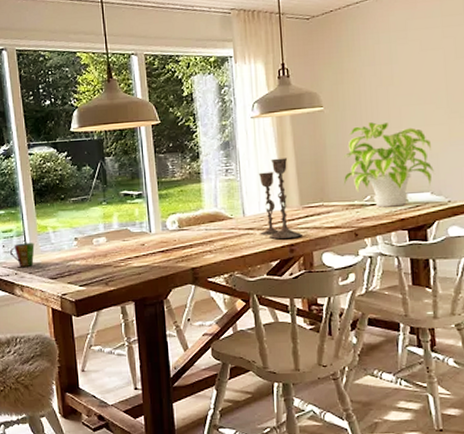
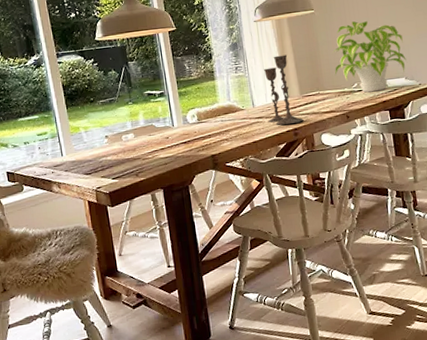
cup: present [9,242,35,267] -> none [45,143,69,166]

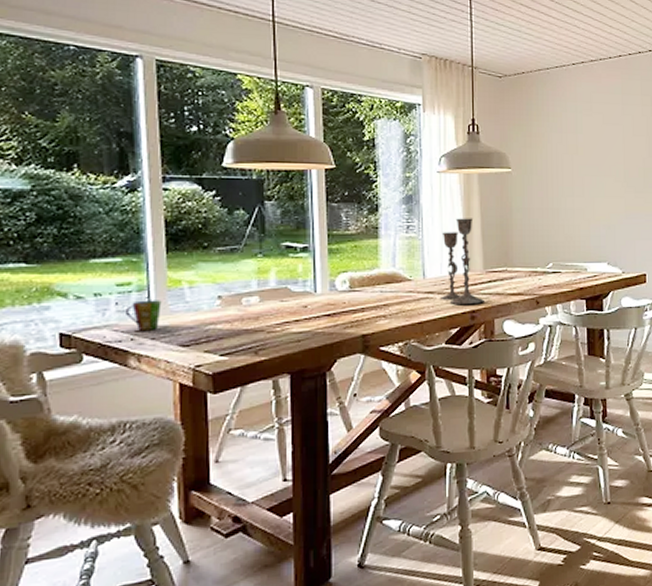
cup: none [45,143,69,166] -> present [124,300,162,331]
plant: present [333,20,407,93] -> none [527,188,611,276]

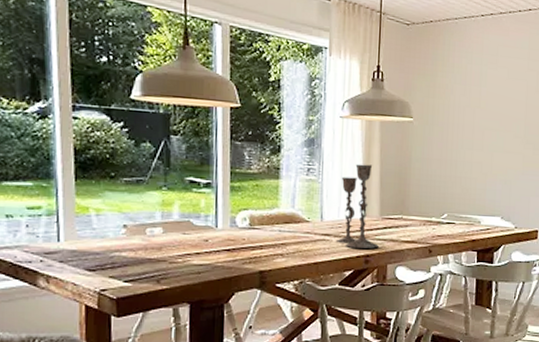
cup: present [124,300,162,331] -> none [34,224,70,254]

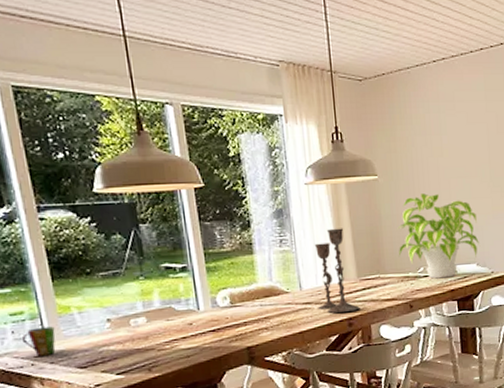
cup: none [34,224,70,254] -> present [21,326,56,356]
plant: none [423,140,506,227] -> present [397,192,479,279]

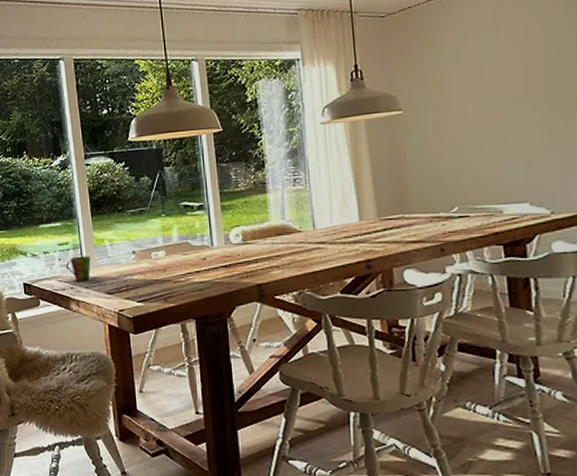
candlestick: present [314,228,360,313] -> none [329,166,380,254]
plant: present [397,192,479,279] -> none [425,125,533,220]

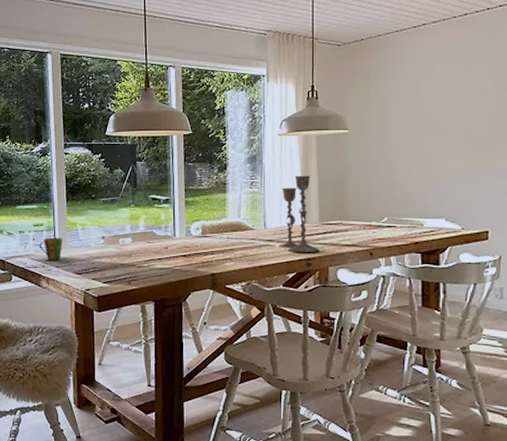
candlestick: none [329,166,380,254] -> present [278,175,320,252]

